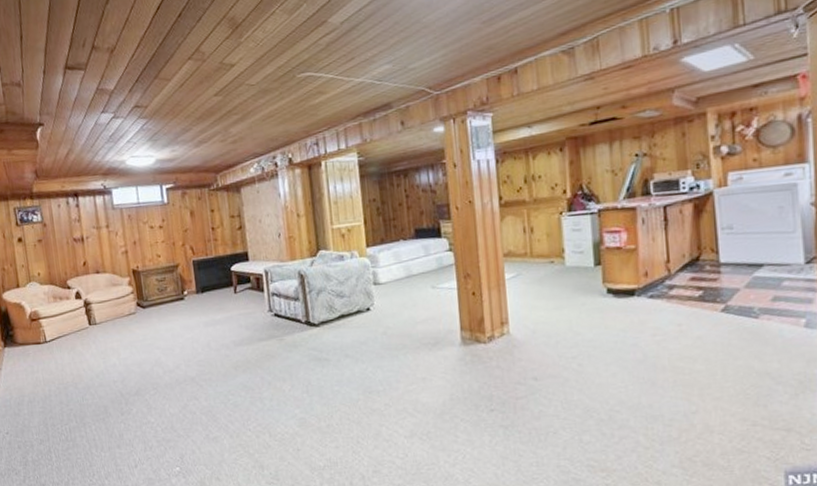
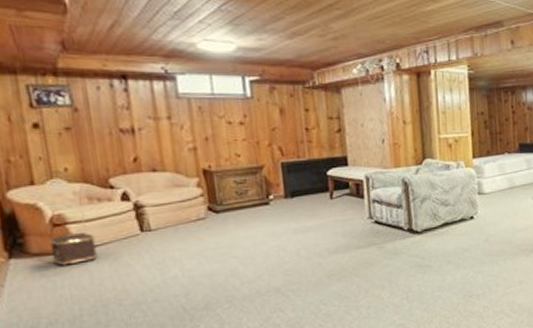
ottoman: none [29,307,61,355] -> present [49,210,98,267]

